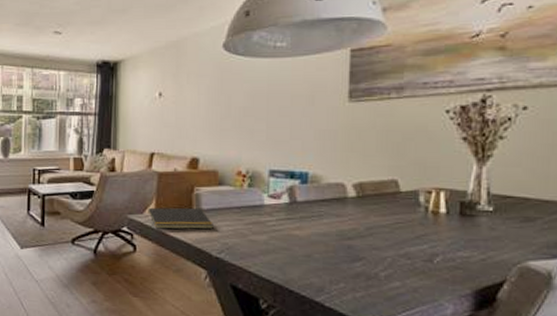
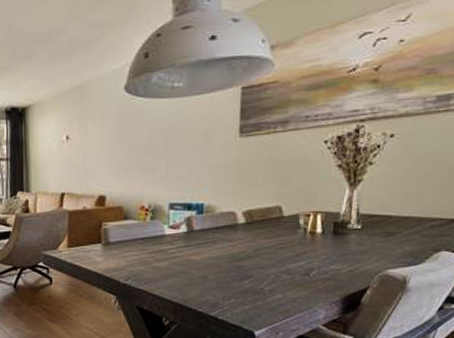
notepad: present [148,207,214,230] -> none [61,241,121,262]

